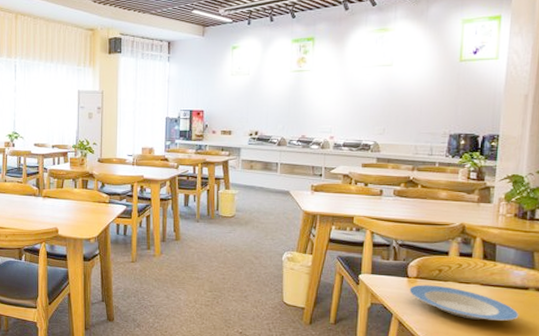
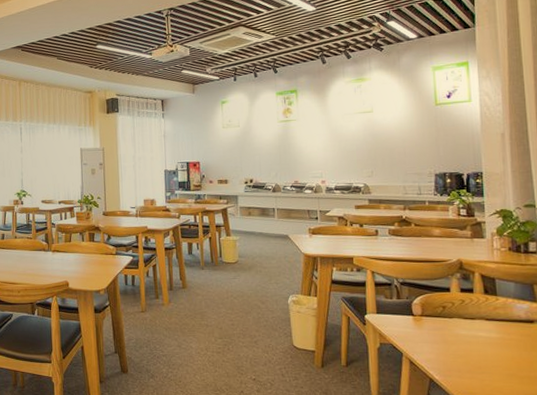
plate: present [409,284,519,321] -> none [416,322,528,356]

